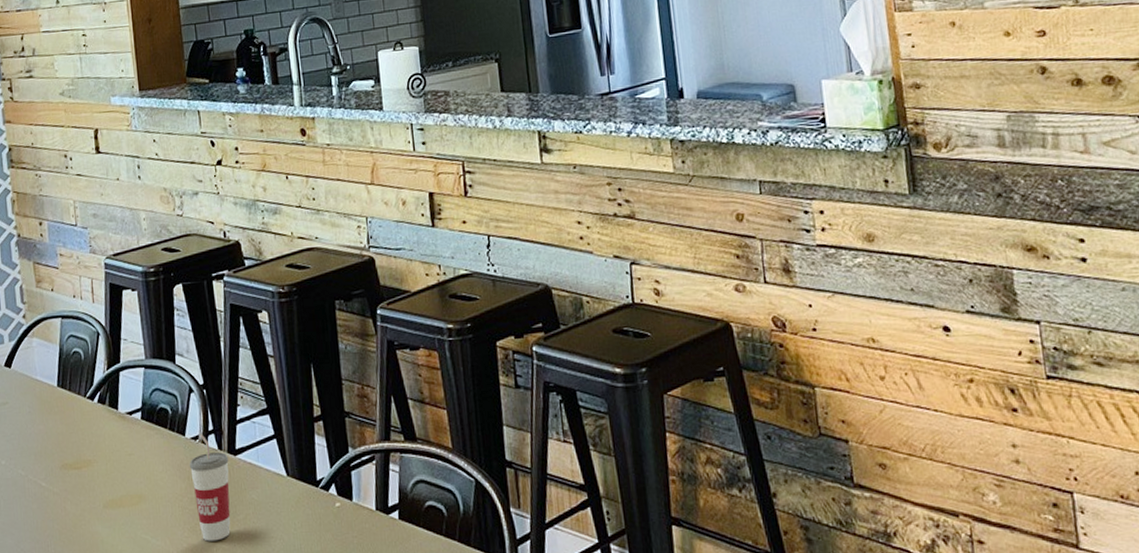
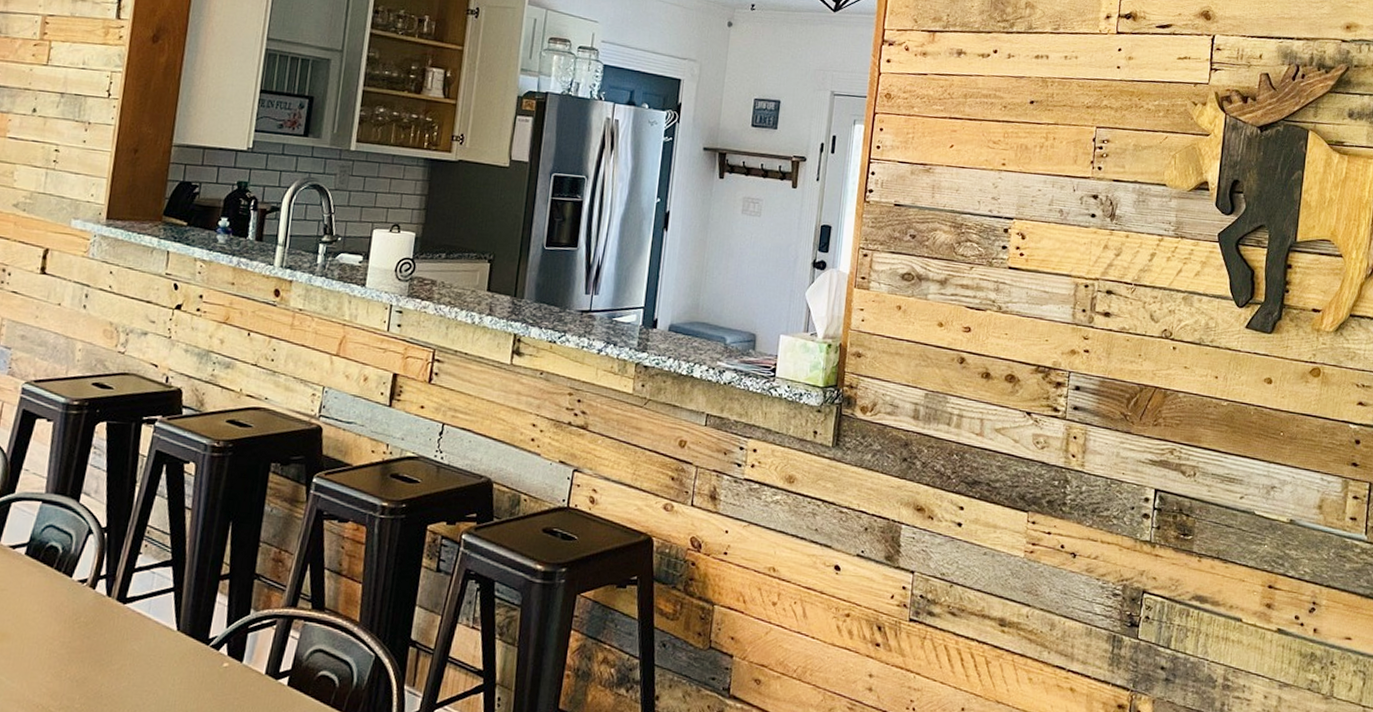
cup: present [190,434,231,542] -> none [65,577,116,689]

